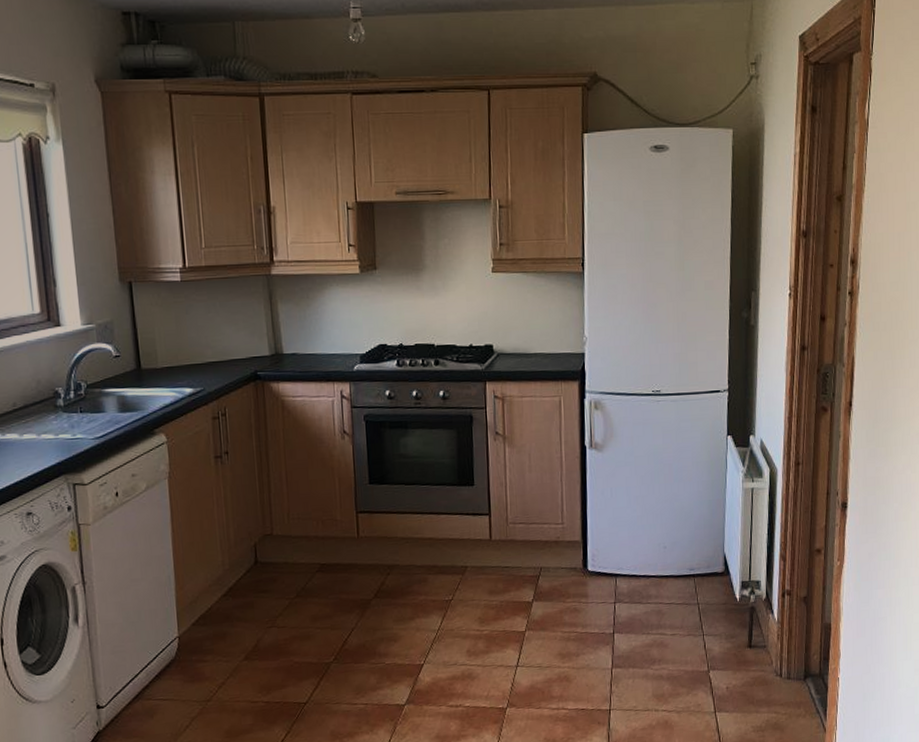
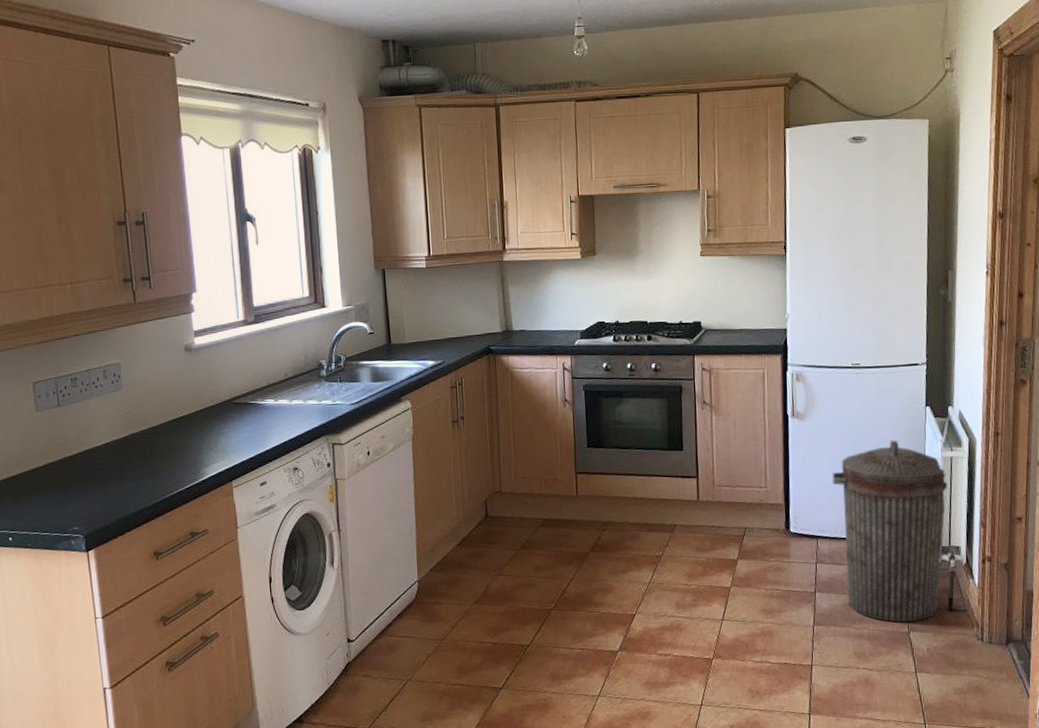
trash can: none [631,471,749,662] -> present [832,440,948,623]

